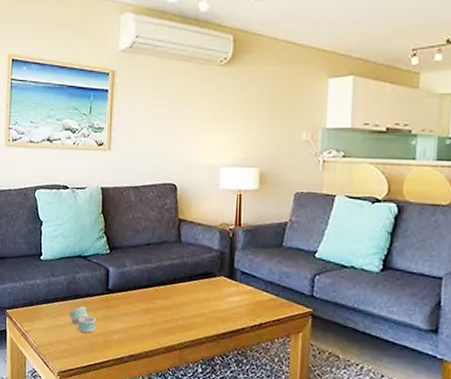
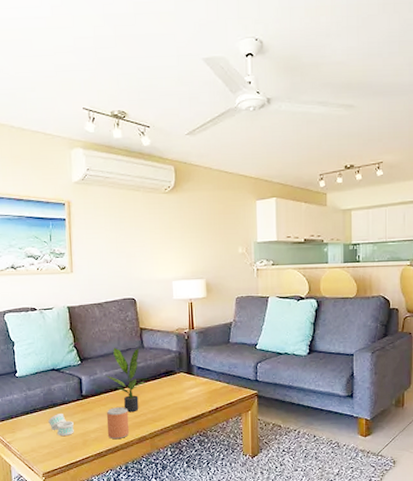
beverage can: none [131,307,157,345] -> present [106,407,130,440]
potted plant: none [136,238,180,316] -> present [106,347,146,413]

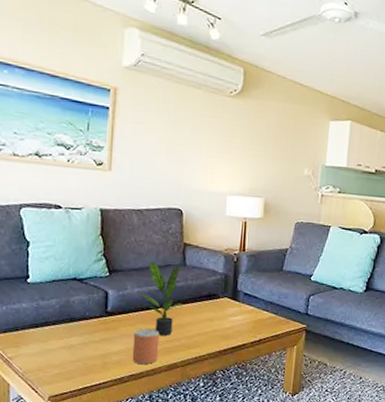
napkin ring: present [48,414,74,437] -> none [62,330,93,357]

